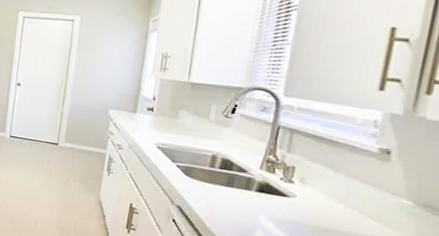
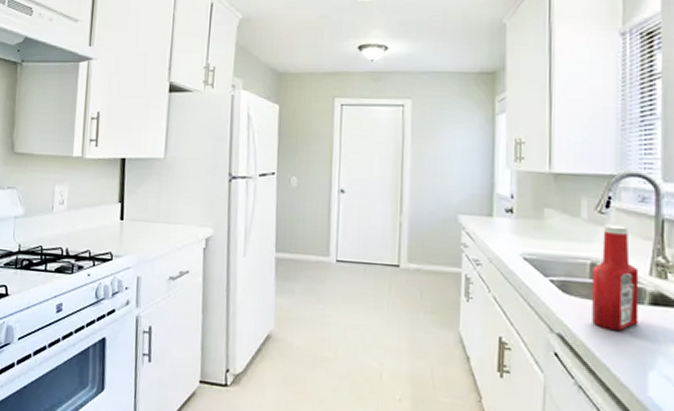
ketchup bottle: none [206,126,252,209] -> present [592,224,639,332]

